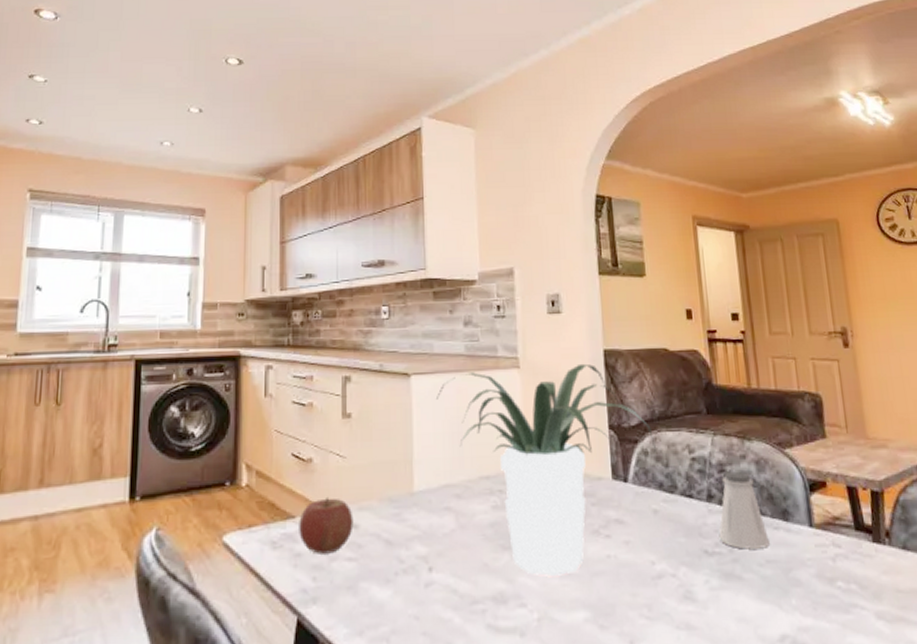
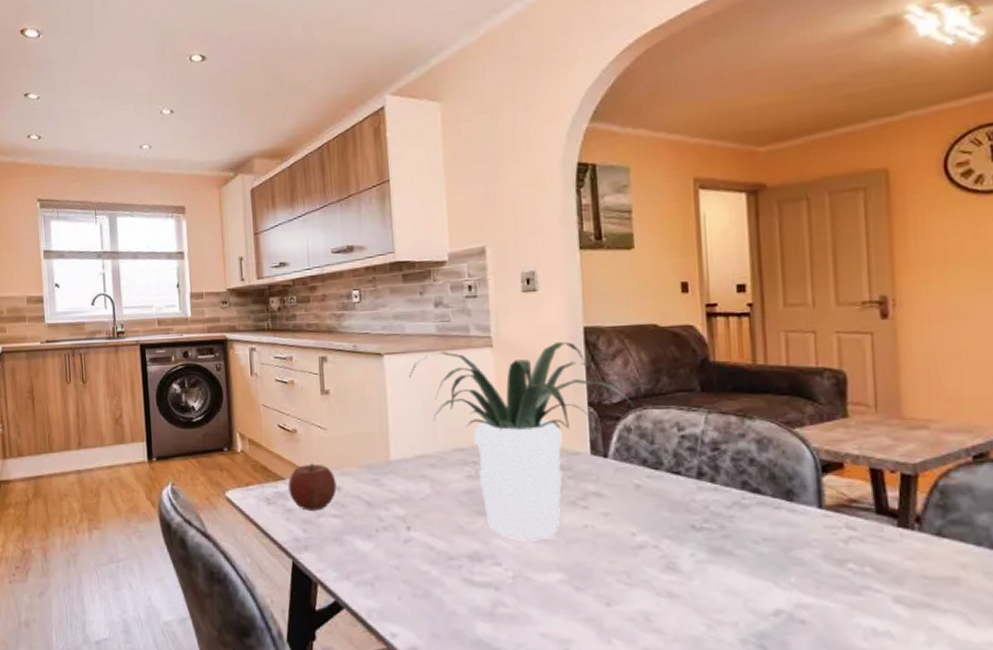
saltshaker: present [719,471,771,550] -> none [708,450,770,527]

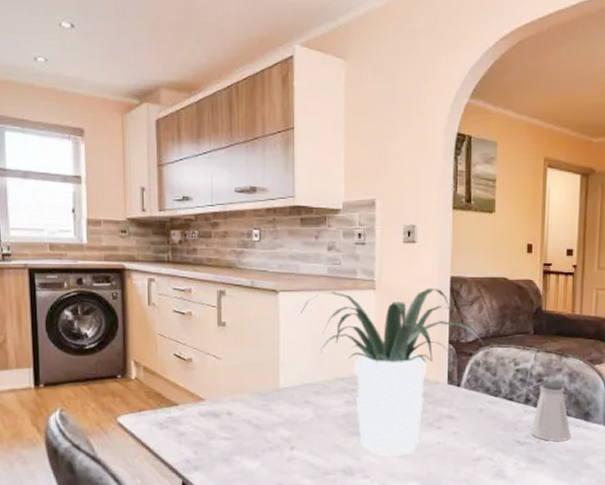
apple: present [288,462,337,511] -> none [182,389,228,434]
saltshaker: none [708,450,770,527] -> present [530,381,572,441]

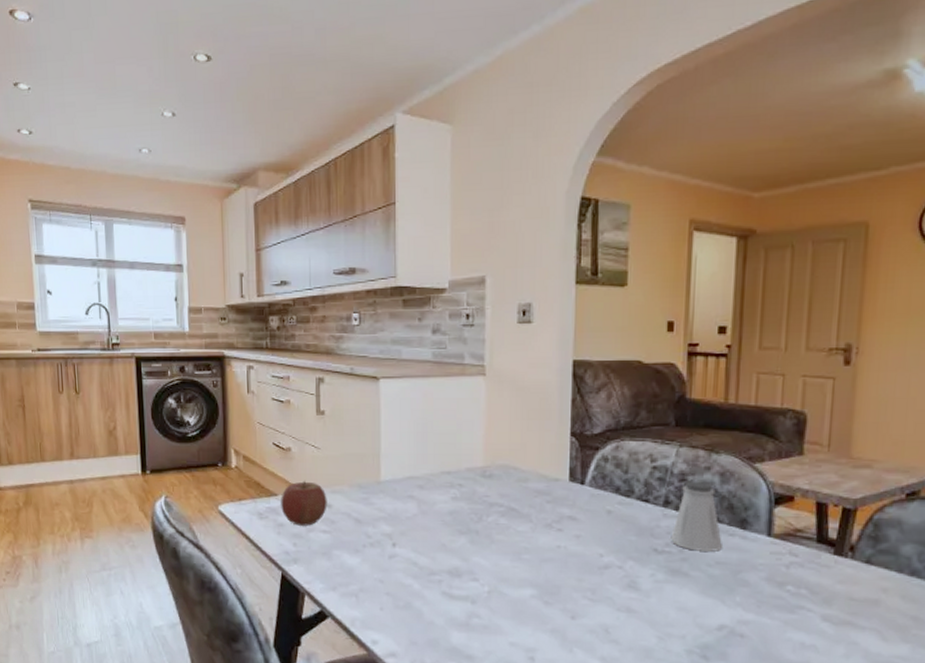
apple: none [182,389,228,434] -> present [281,480,327,526]
potted plant: present [301,288,487,456] -> none [404,373,617,559]

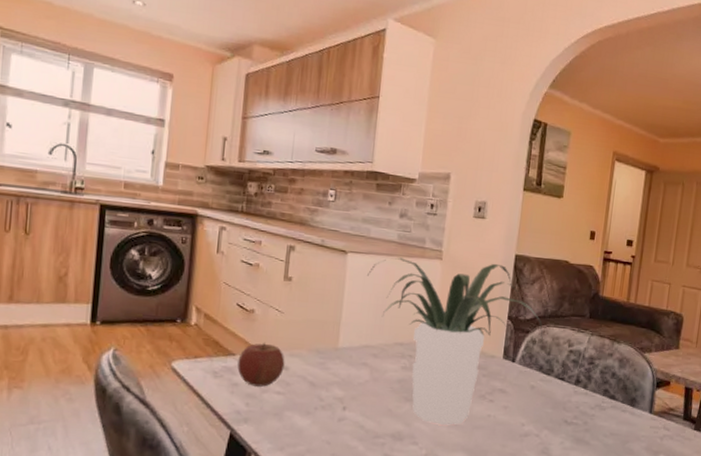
potted plant: none [404,373,617,559] -> present [367,257,543,425]
saltshaker: present [670,481,724,552] -> none [578,364,617,425]

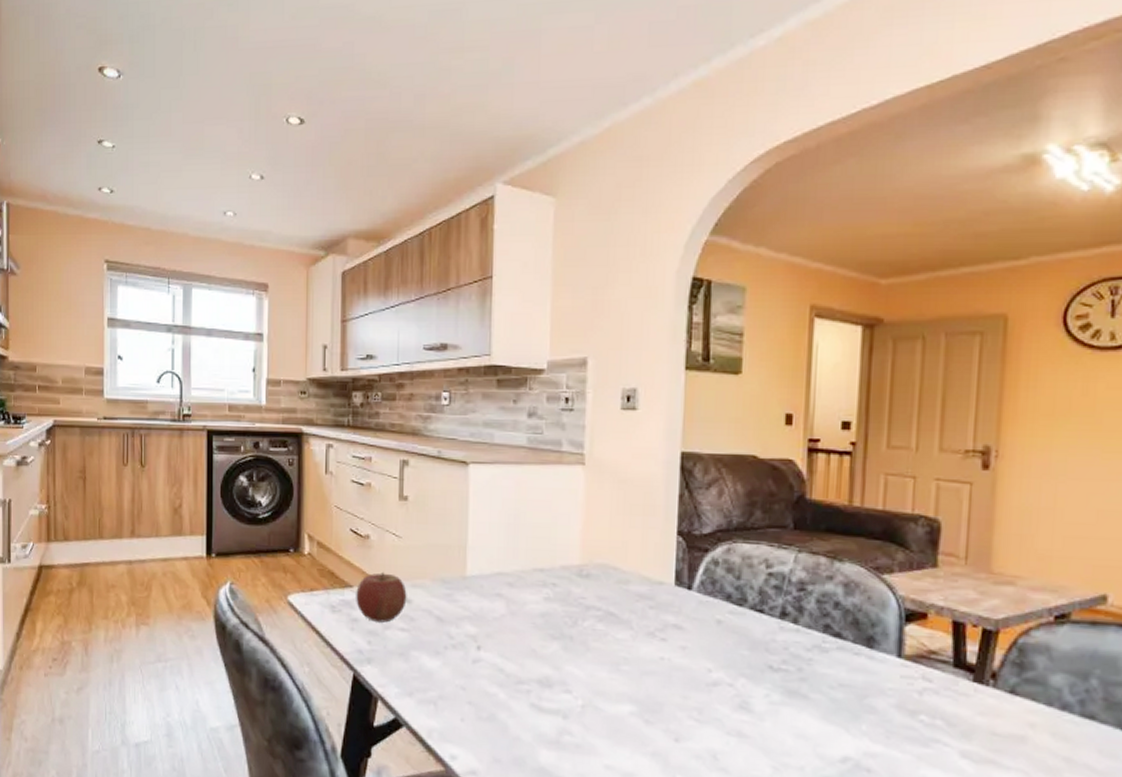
potted plant: present [367,257,543,425] -> none [494,465,728,670]

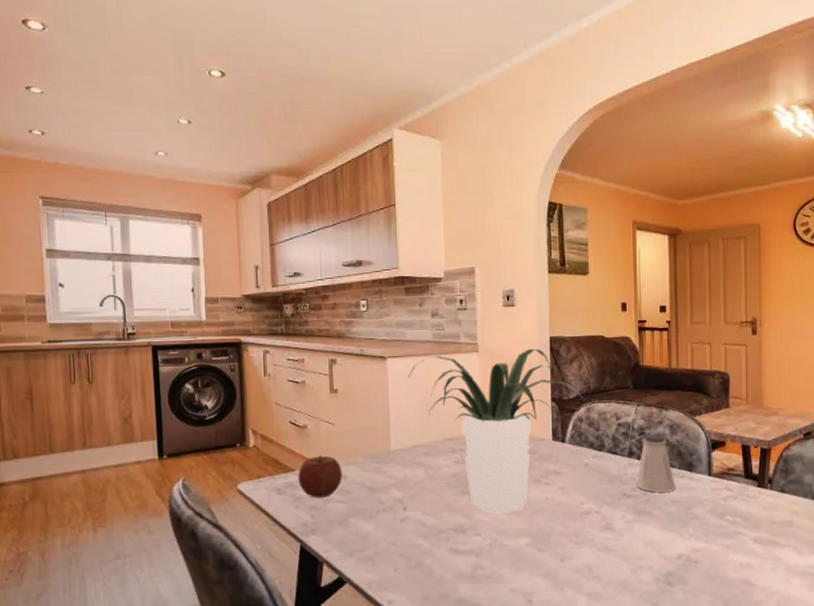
potted plant: none [494,465,728,670] -> present [409,348,589,513]
saltshaker: none [788,591,848,672] -> present [636,434,677,493]

